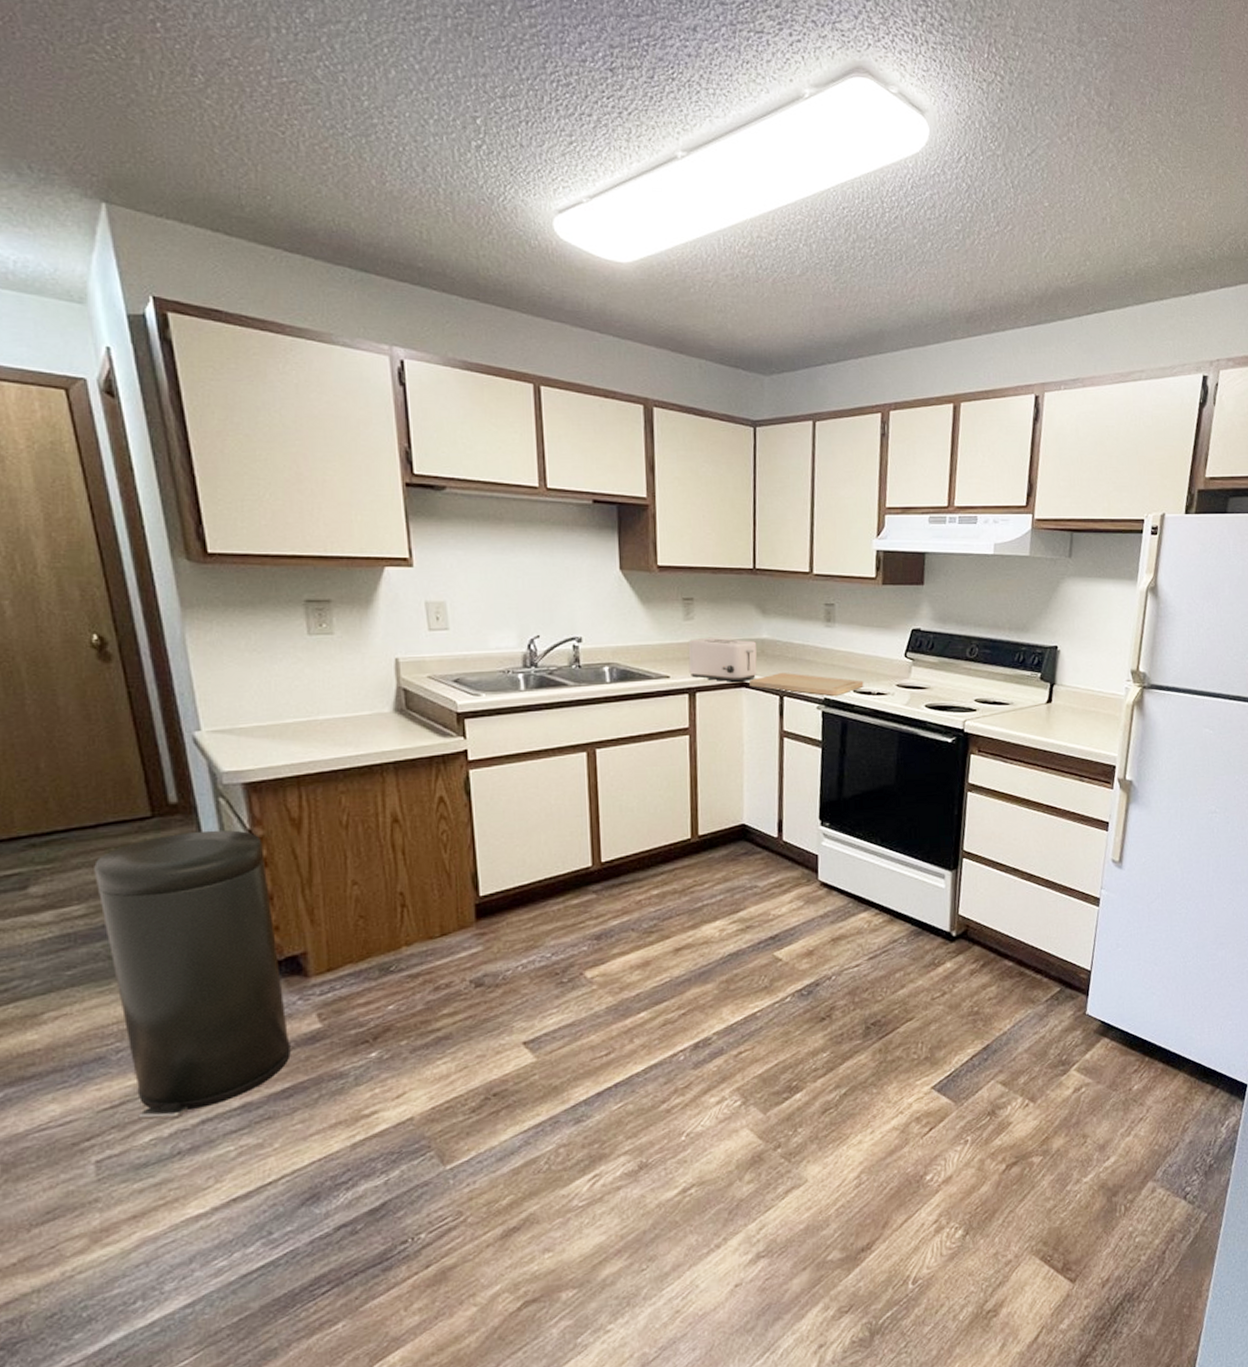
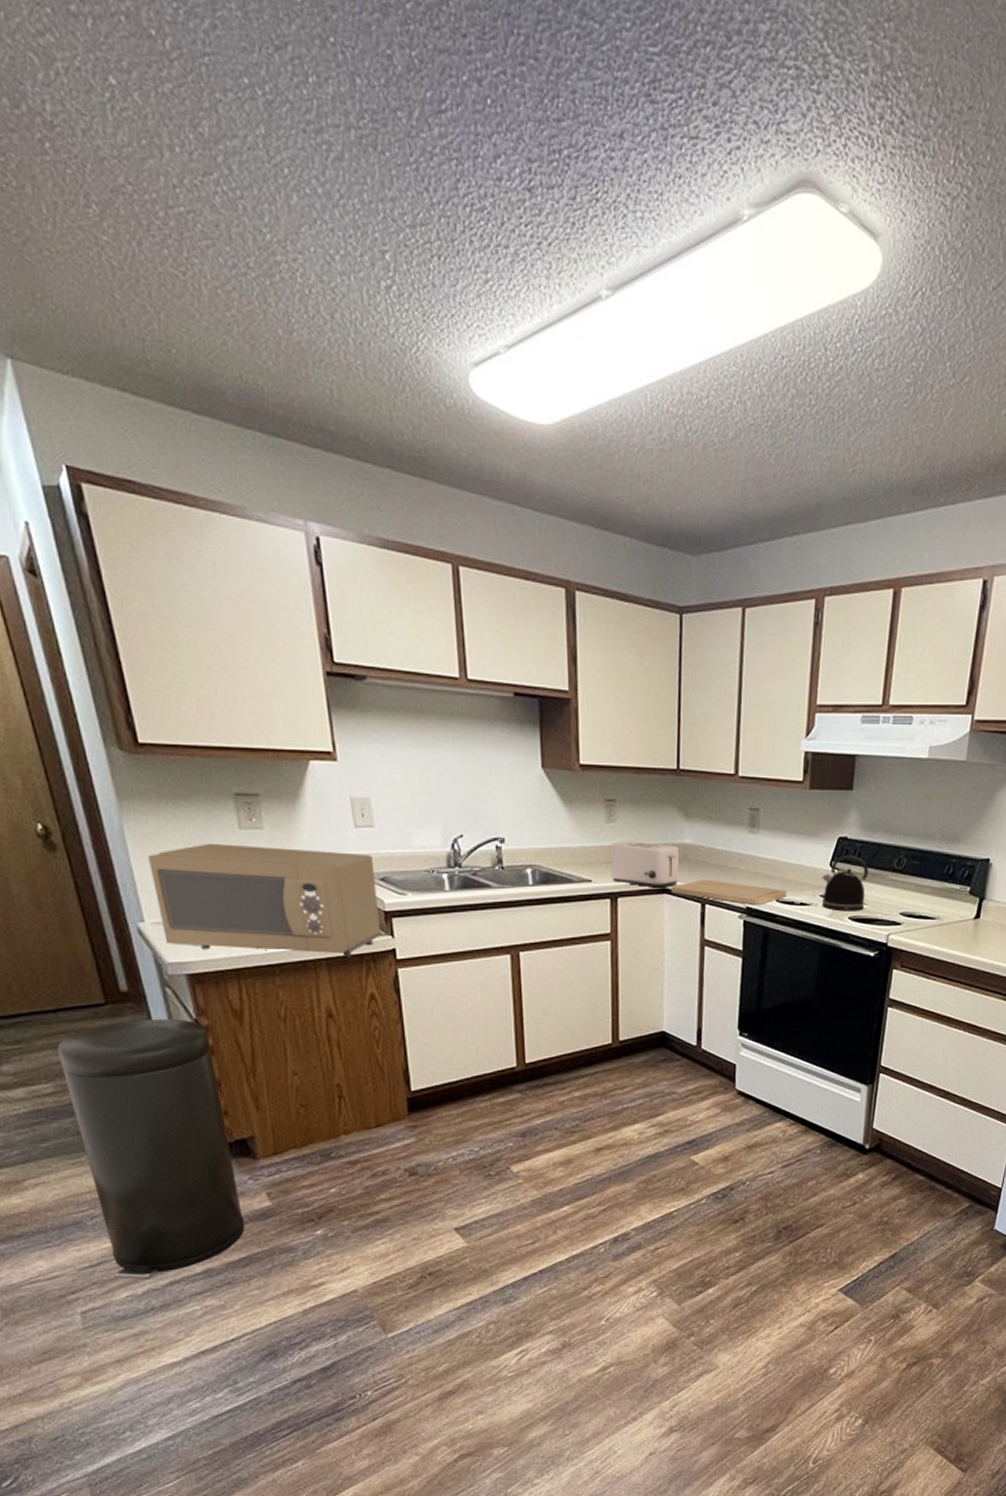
microwave: none [208,649,454,761] -> present [147,843,383,958]
kettle: none [896,645,943,700] -> present [821,854,868,912]

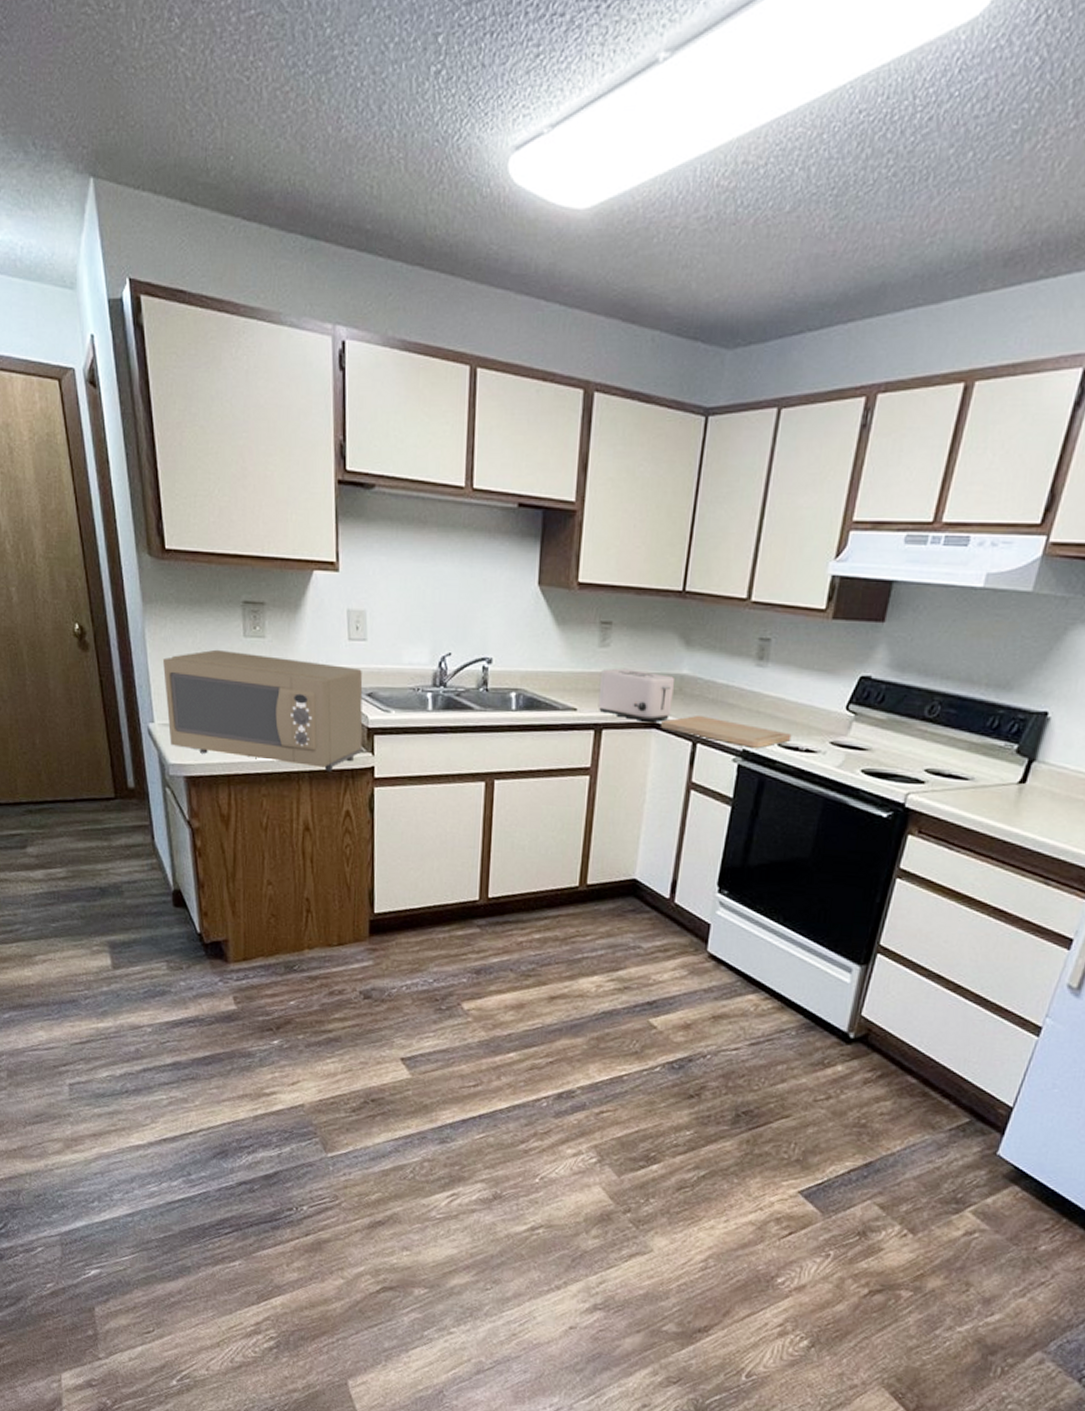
pedal bin: present [57,1018,245,1279] -> none [72,816,211,1062]
kettle: present [821,854,868,912] -> none [831,696,893,764]

